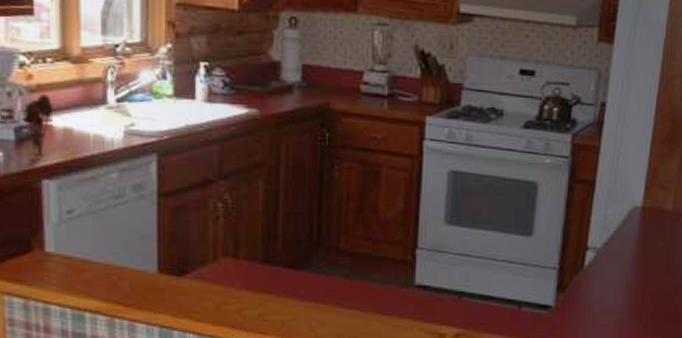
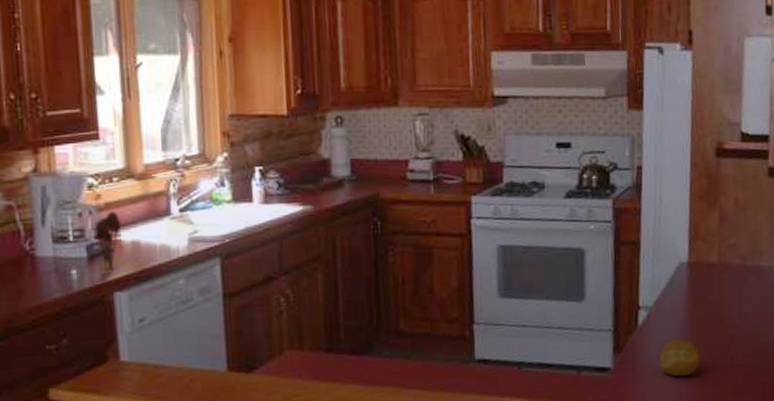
fruit: none [602,284,643,322] -> present [660,340,700,377]

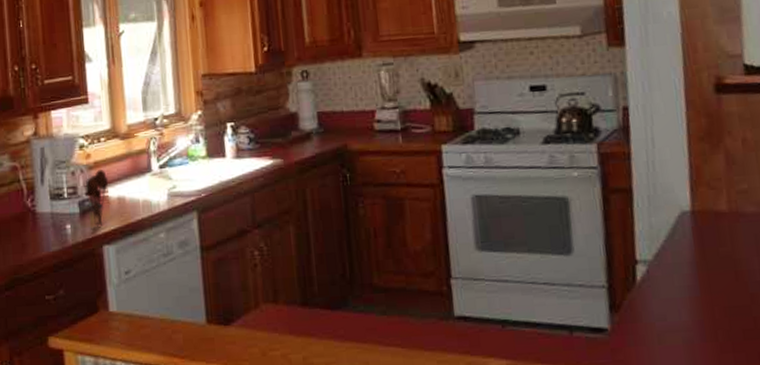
fruit: present [660,340,700,377] -> none [665,298,715,341]

